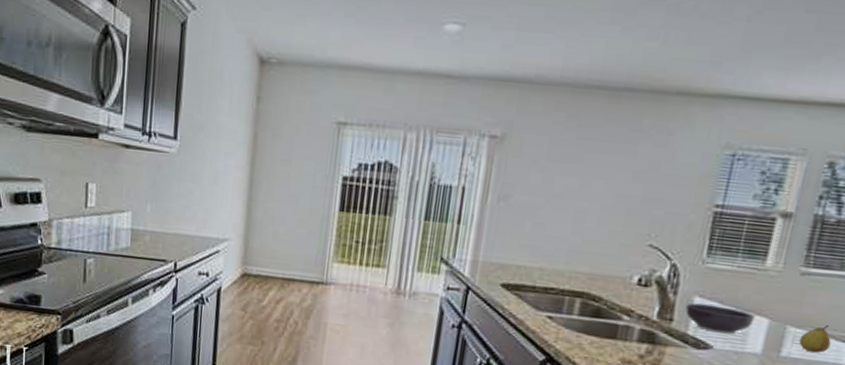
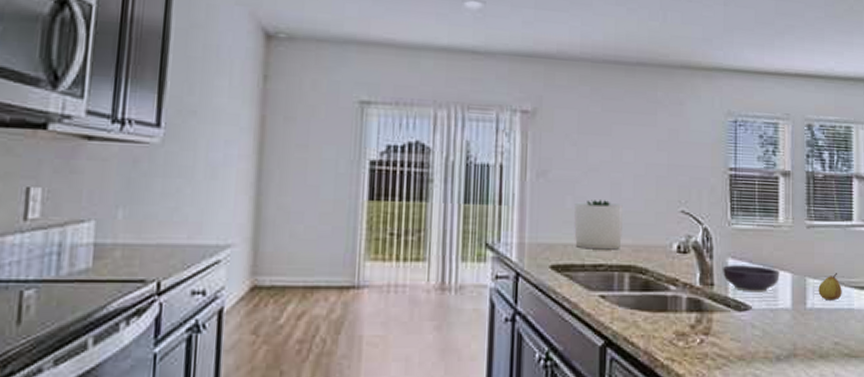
planter: none [528,226,584,276] -> present [574,200,623,250]

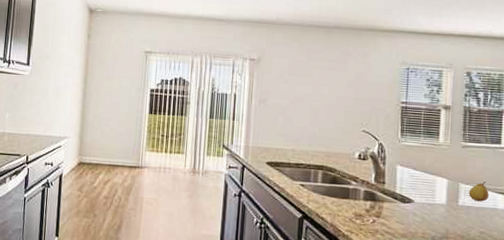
planter: present [574,200,623,250] -> none [284,120,319,155]
bowl: present [722,265,780,292] -> none [392,170,438,191]

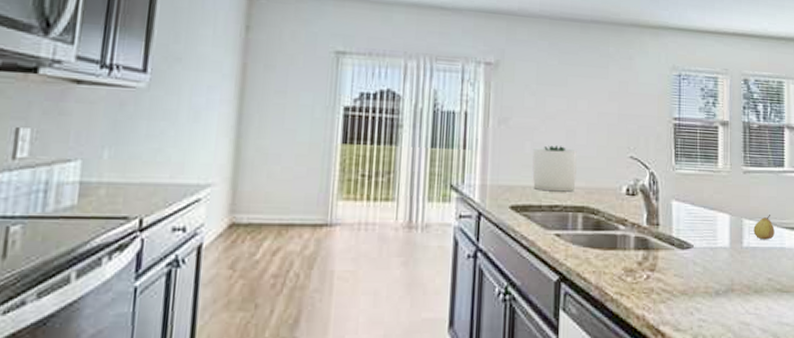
planter: none [284,120,319,155] -> present [532,145,577,192]

